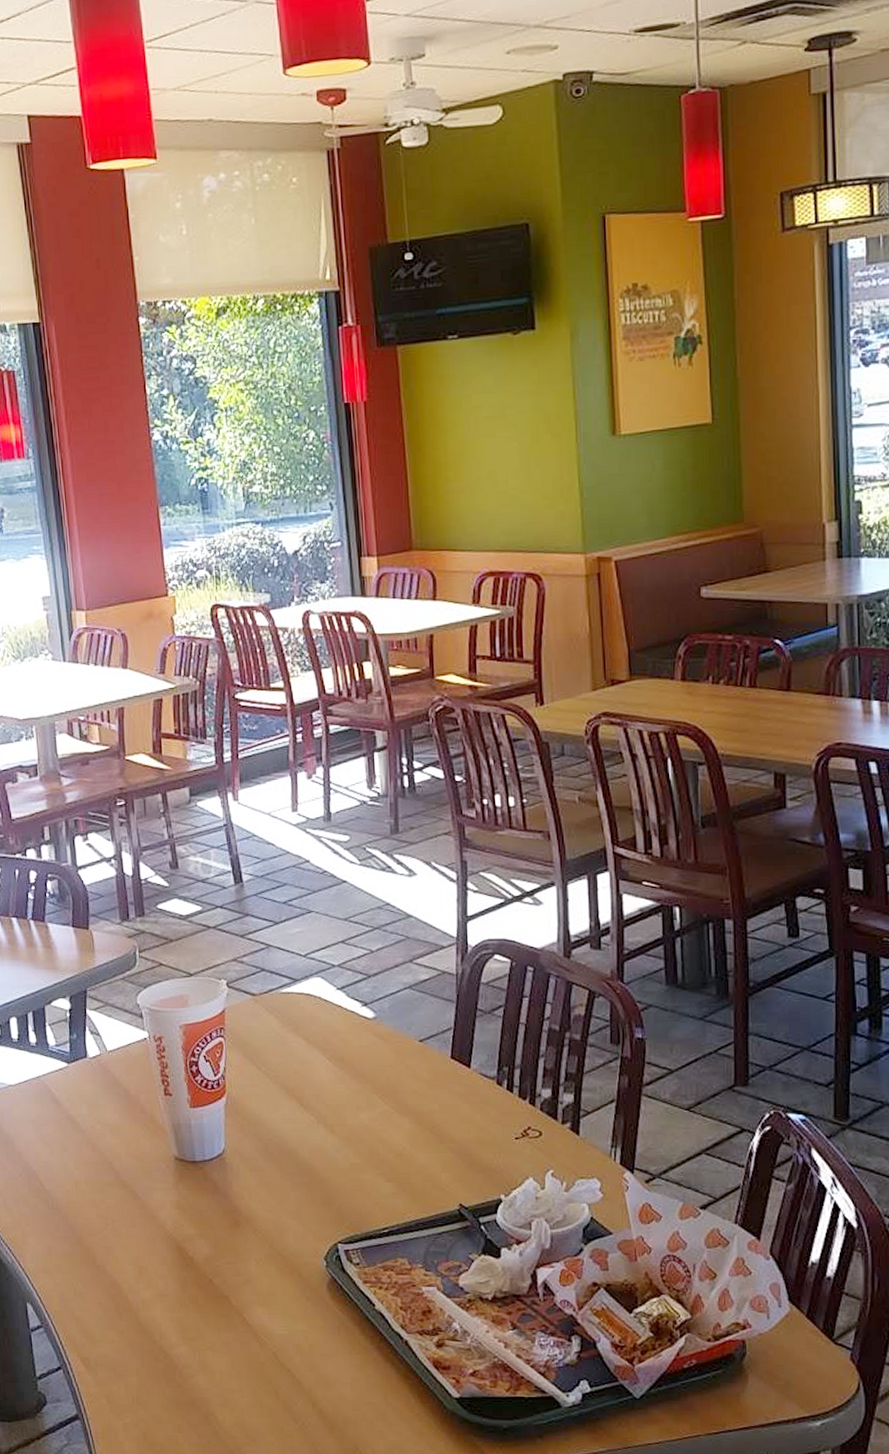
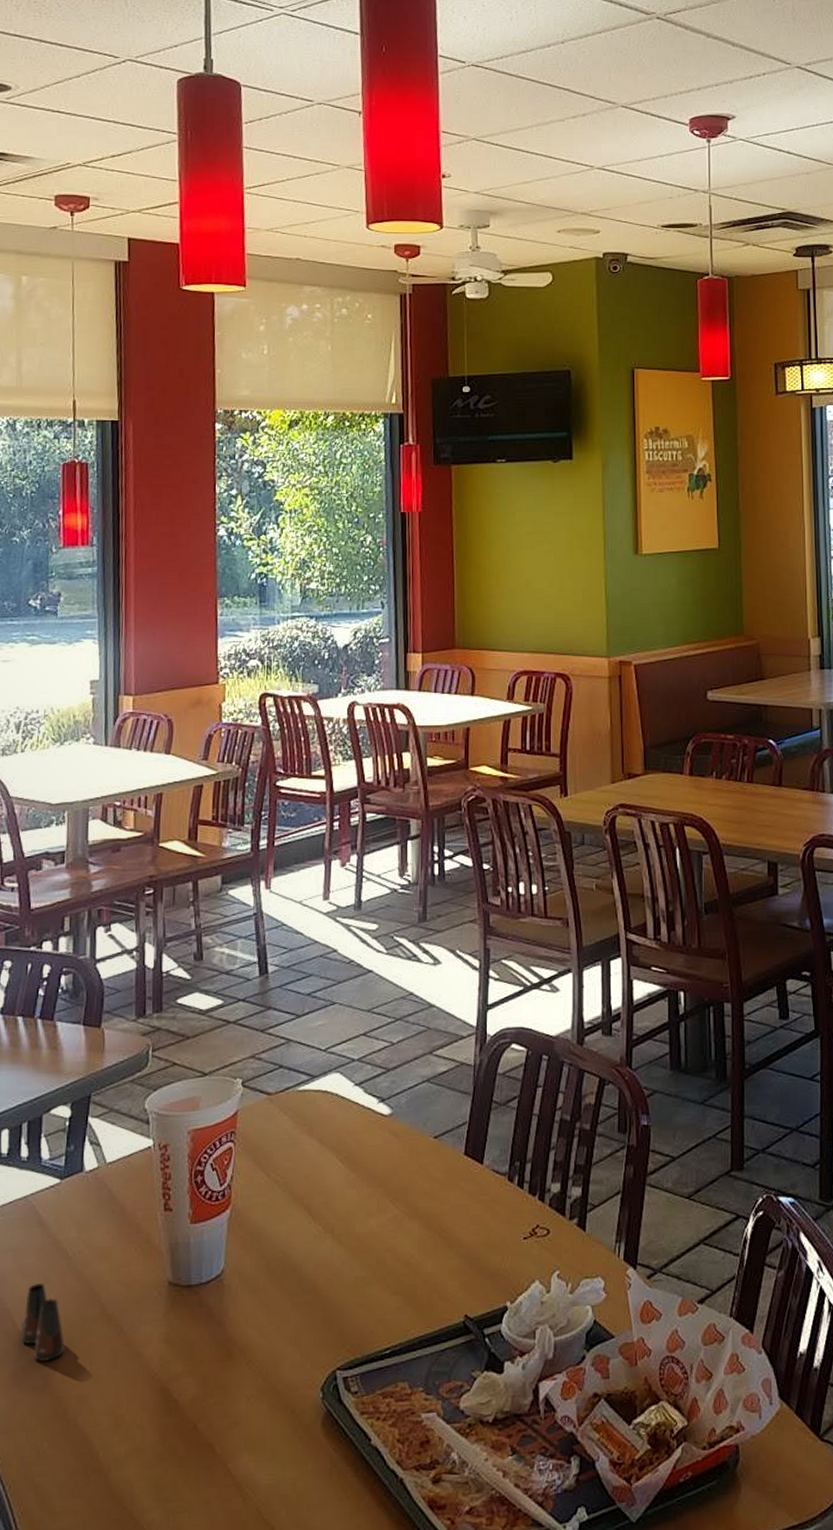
salt shaker: none [48,1152,88,1217] -> present [21,1283,65,1362]

